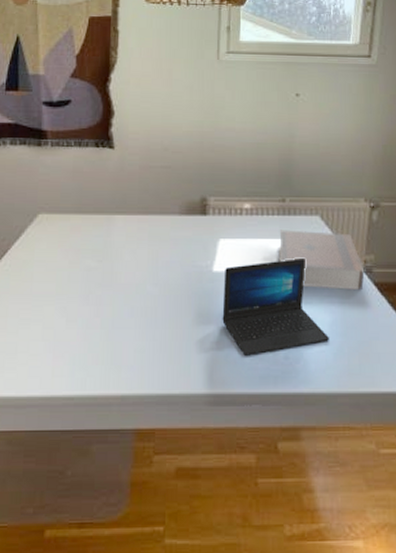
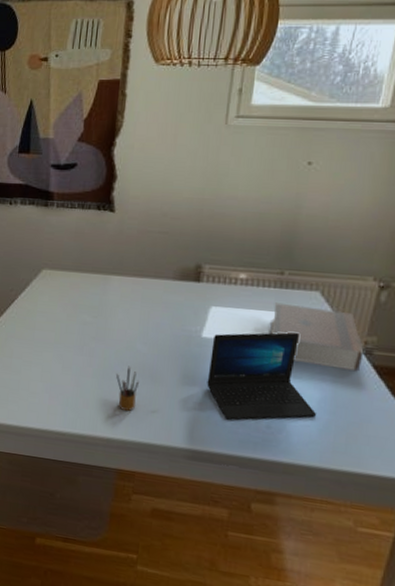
pencil box: none [126,311,153,361] -> present [115,366,140,411]

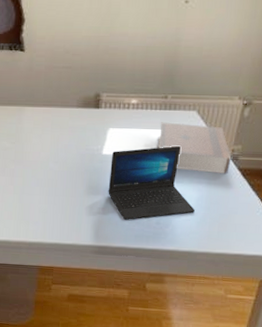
pencil box: present [115,366,140,411] -> none [33,182,53,219]

